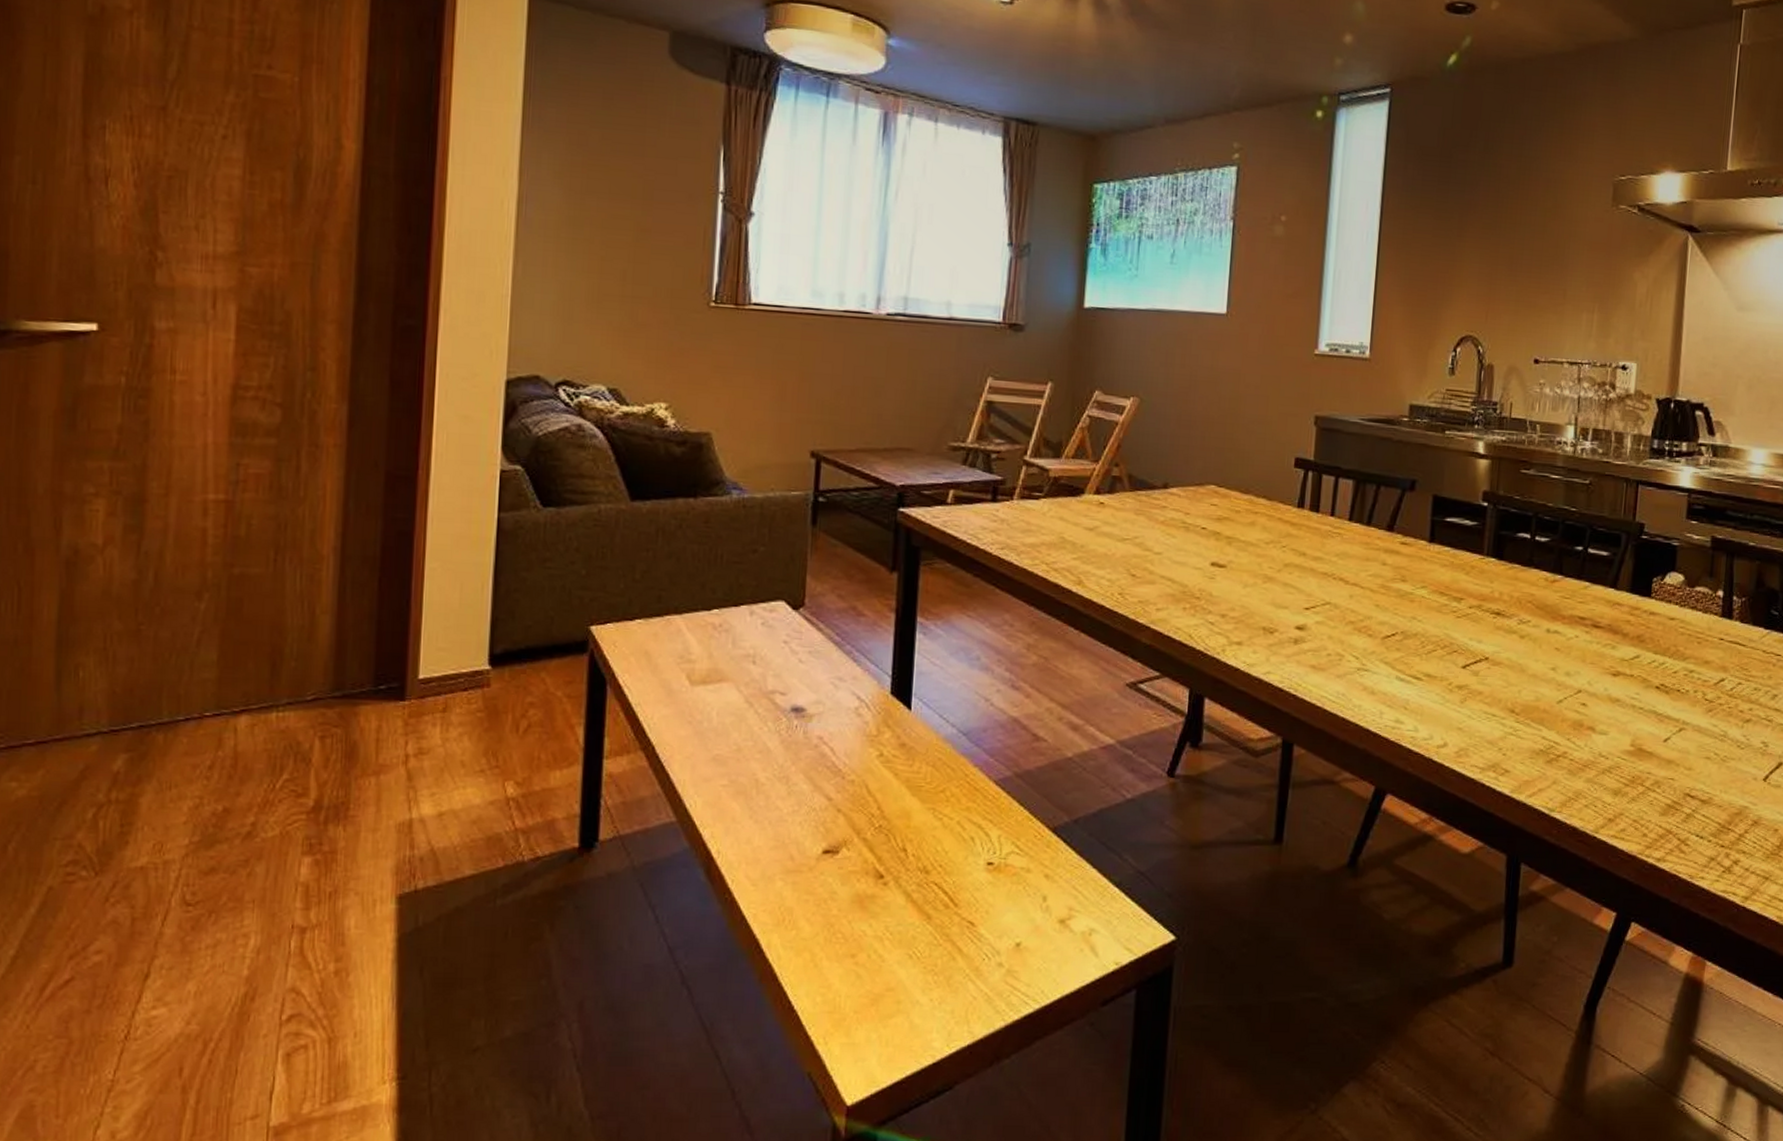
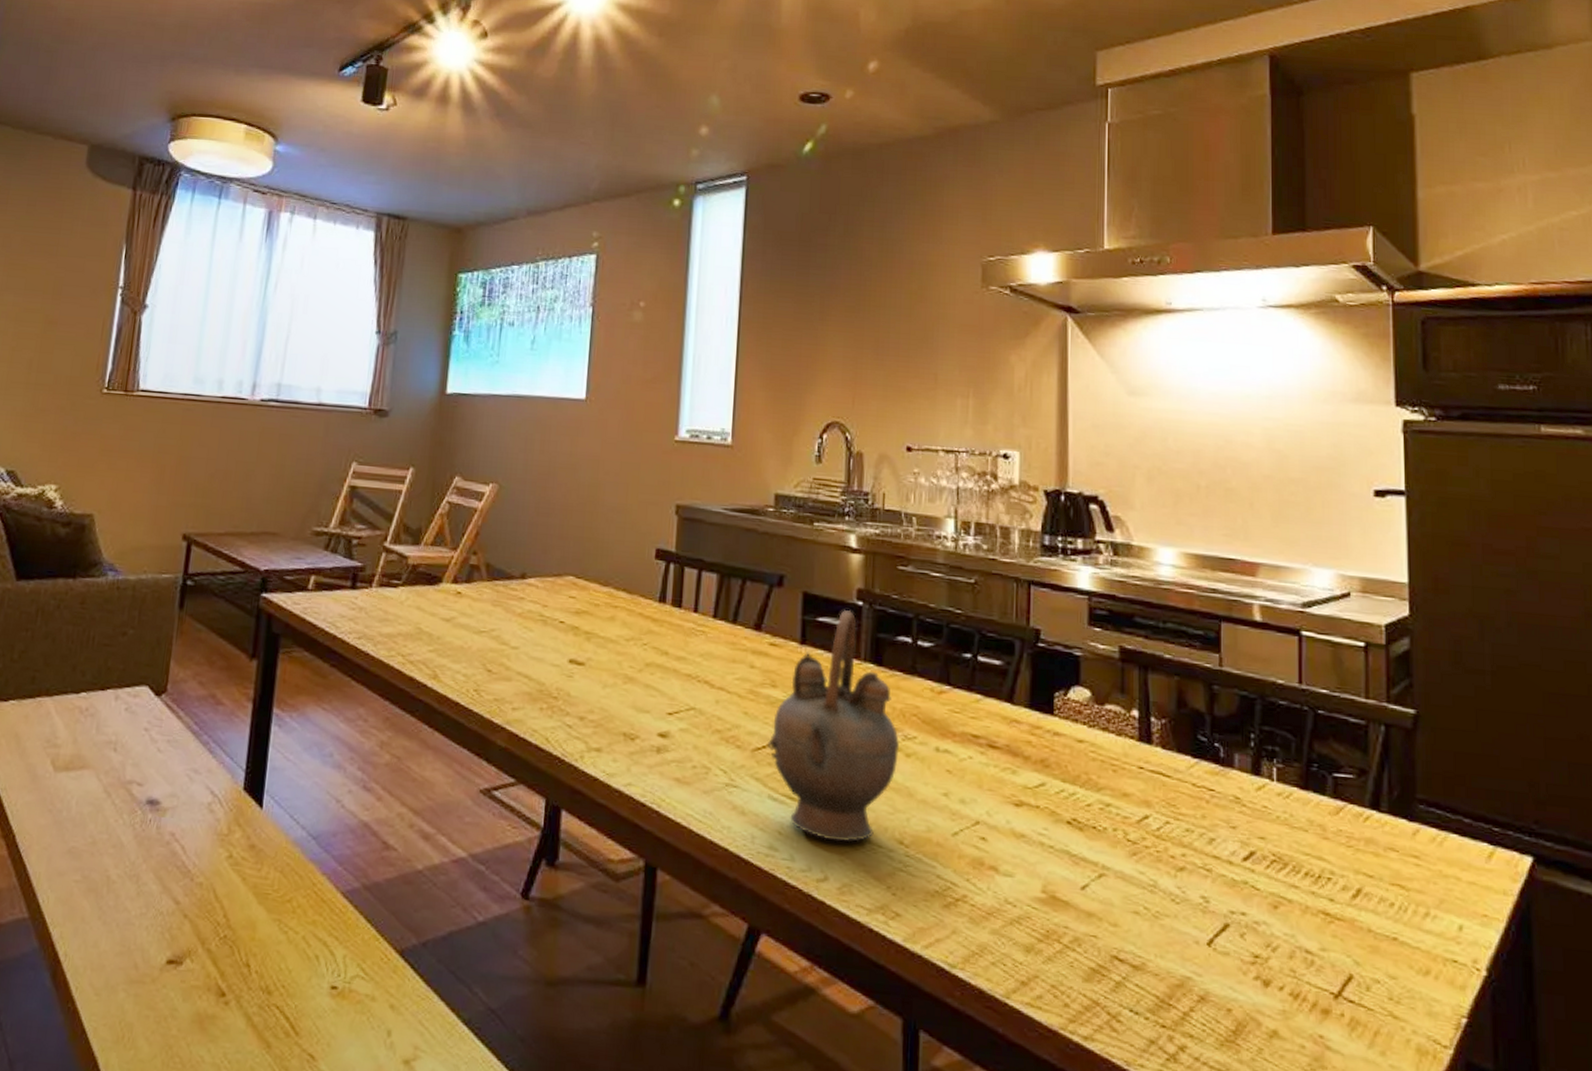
teapot: none [1396,511,1516,713] -> present [767,610,900,842]

